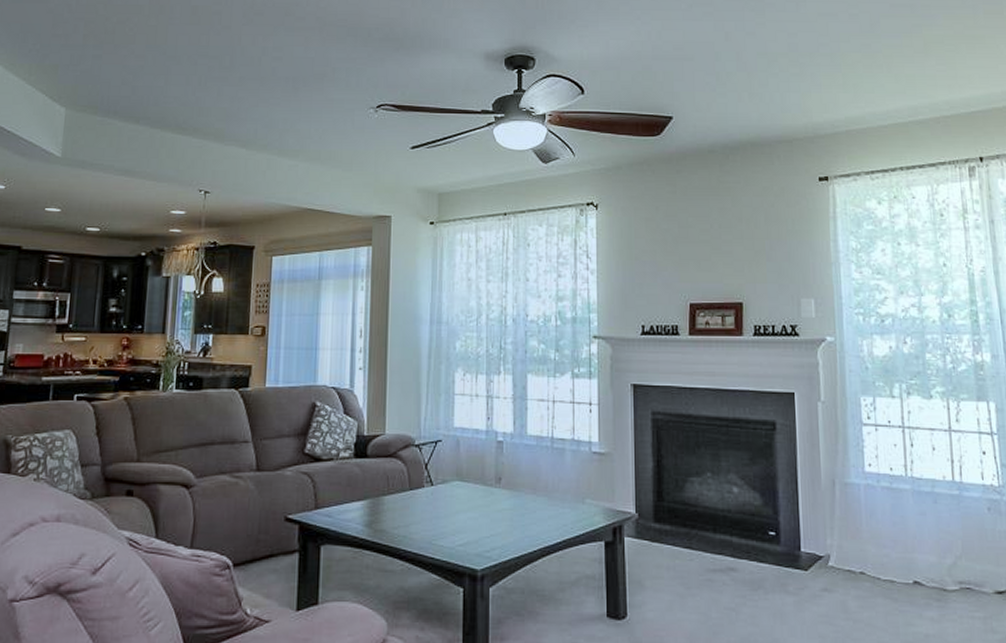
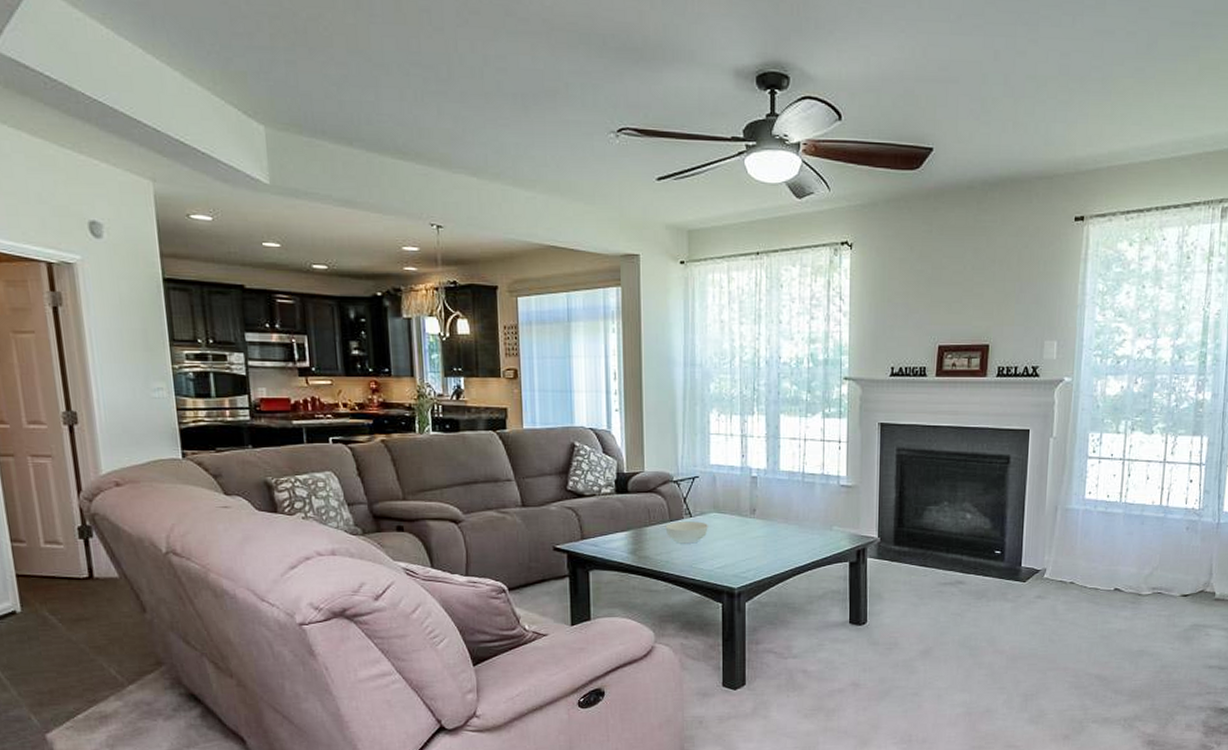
bowl: none [404,490,452,516] -> present [665,521,709,544]

